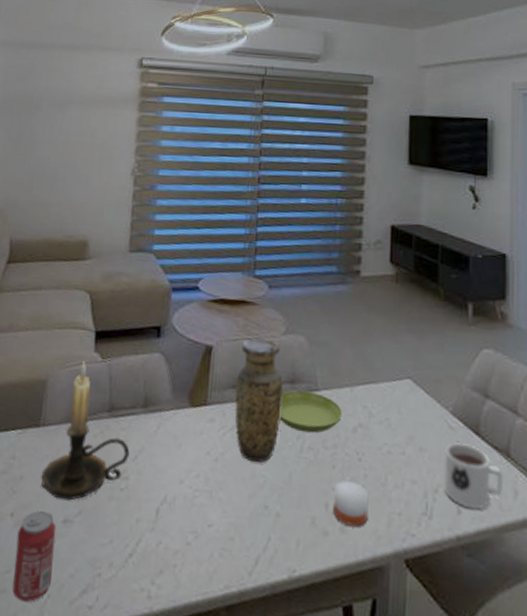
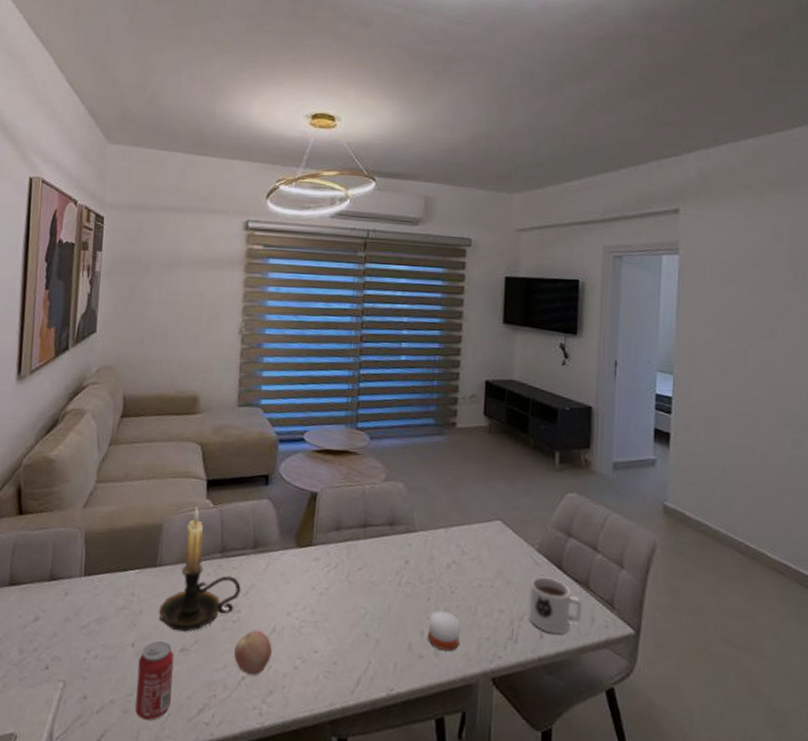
apple: none [121,499,163,553] -> present [234,629,272,677]
vase: present [234,337,283,463] -> none [338,484,383,597]
saucer: present [279,390,343,434] -> none [379,531,438,570]

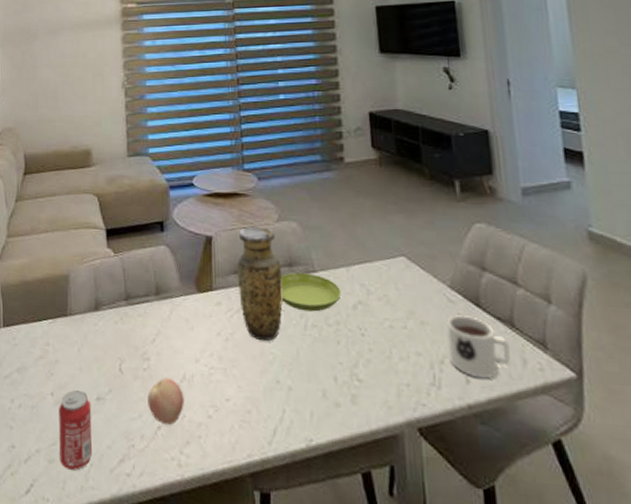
candle holder: present [159,508,241,632] -> none [73,257,148,381]
vase: none [338,484,383,597] -> present [236,226,283,342]
saucer: none [379,531,438,570] -> present [280,272,342,312]
candle: present [428,610,461,651] -> none [341,354,377,398]

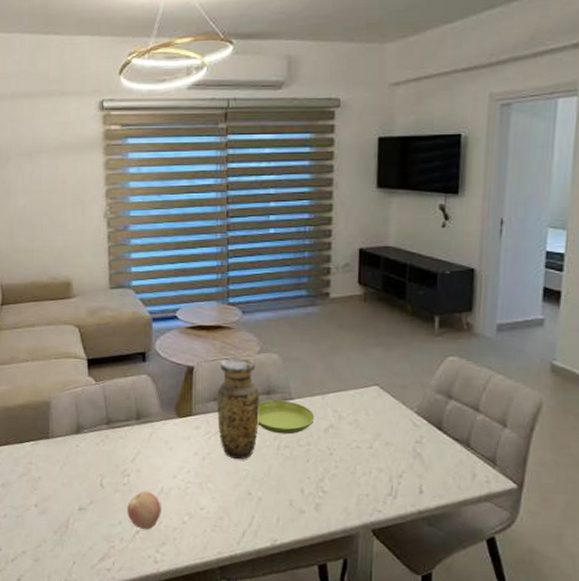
beverage can: present [59,389,92,471] -> none [43,501,74,568]
mug: present [446,315,511,379] -> none [408,437,462,490]

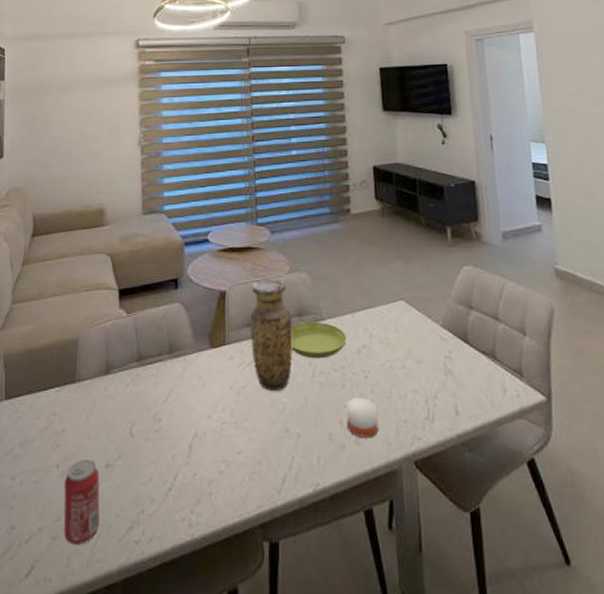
beverage can: none [43,501,74,568] -> present [63,459,100,546]
apple: present [127,490,161,531] -> none [159,436,196,486]
candle: none [308,470,340,506] -> present [346,397,379,437]

